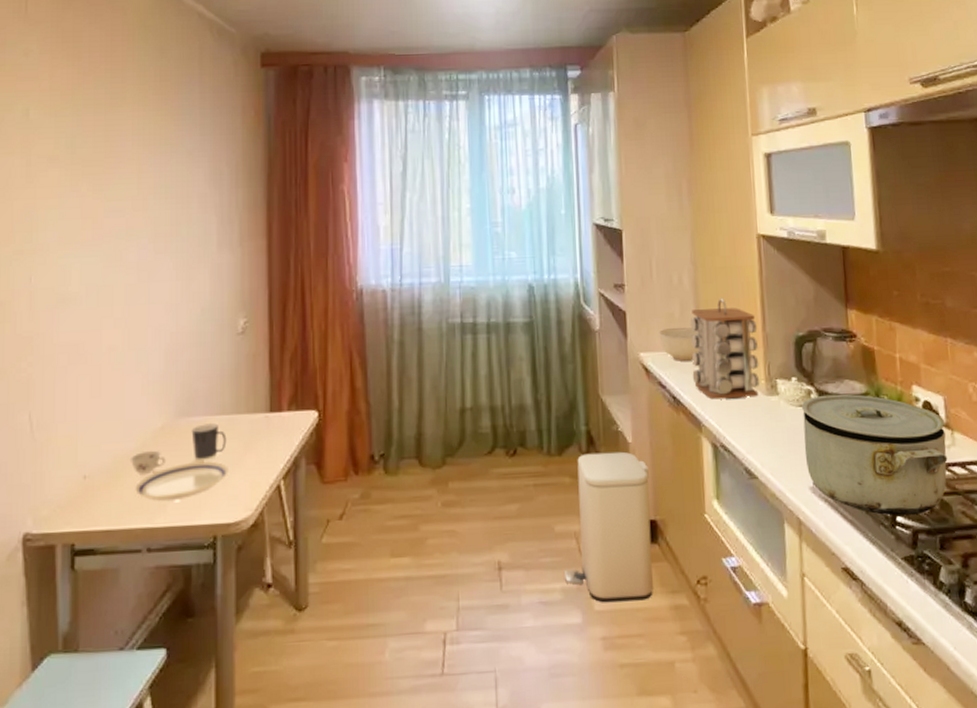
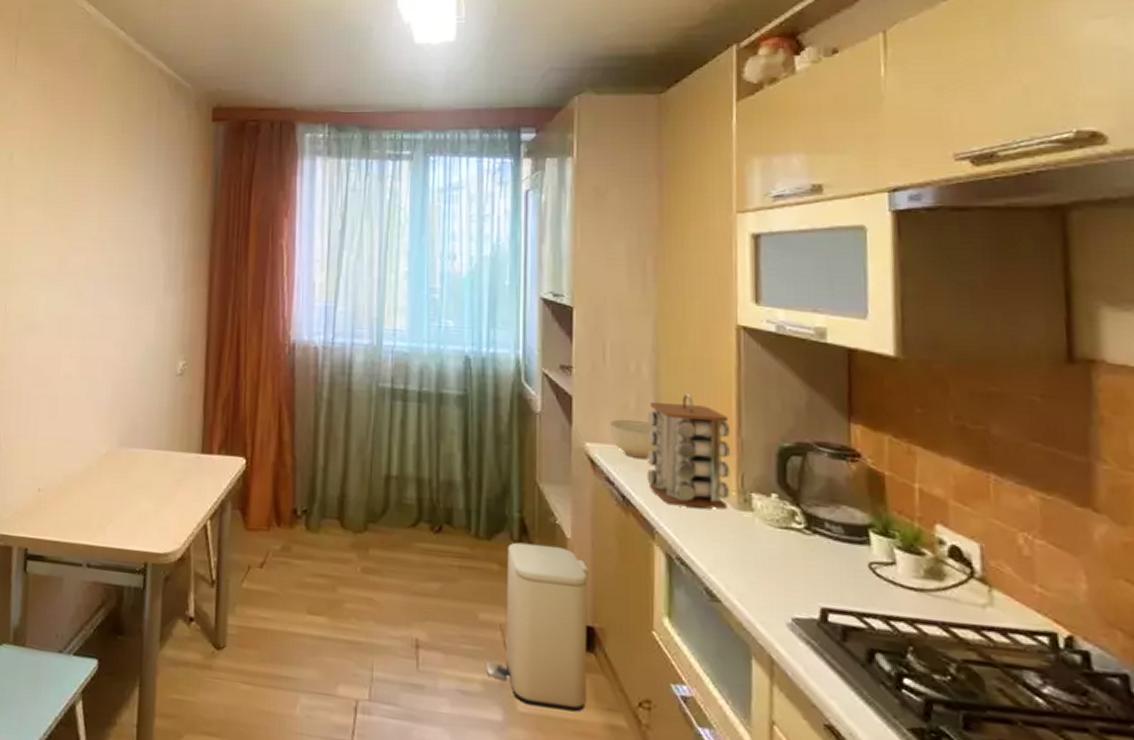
teacup: present [129,450,165,476] -> none [77,473,107,496]
plate: present [135,461,228,502] -> none [80,490,161,525]
mug: present [191,423,227,462] -> none [130,456,161,492]
cooking pot: present [802,394,948,516] -> none [783,519,981,681]

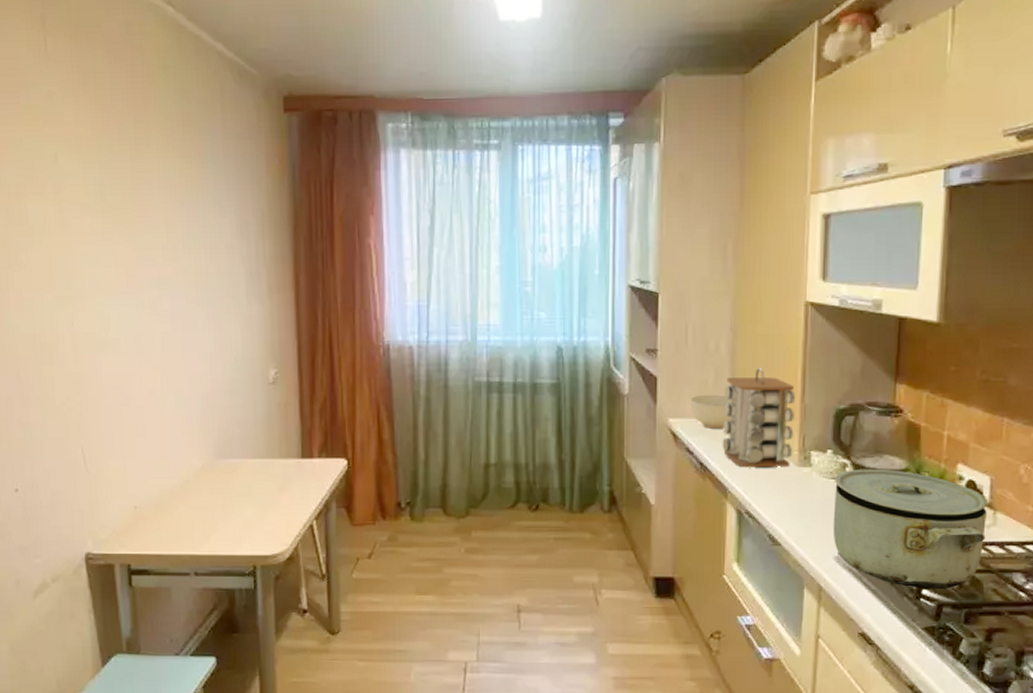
pedal bin: present [485,542,588,712] -> none [580,512,670,648]
cooking pot: none [783,519,981,681] -> present [832,469,987,590]

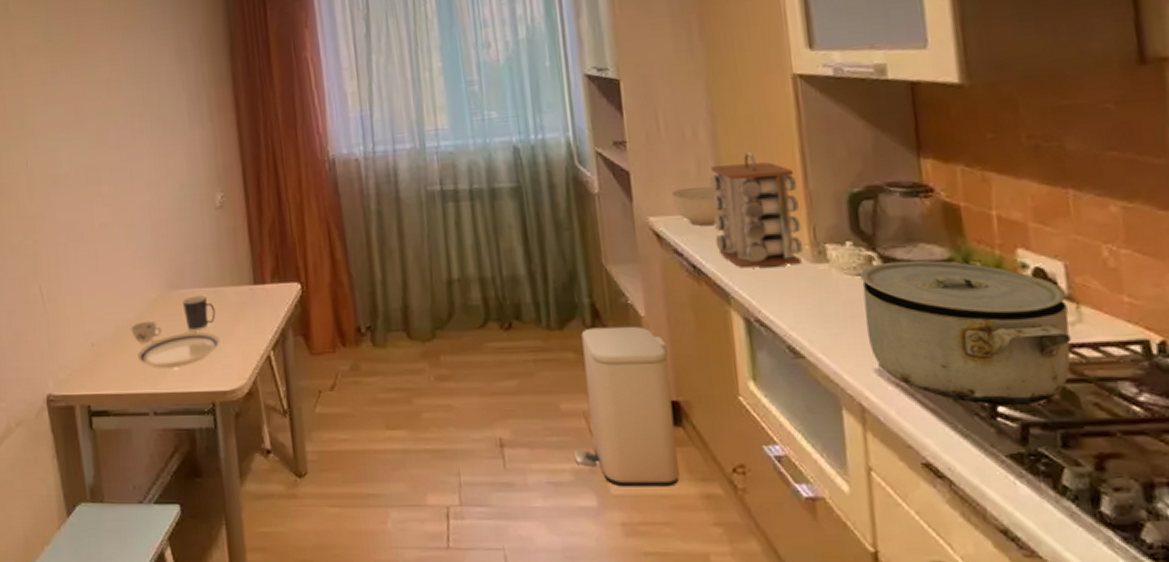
teacup: none [174,487,207,509] -> present [130,320,162,344]
plate: none [181,500,265,533] -> present [137,332,220,370]
mug: none [229,466,262,500] -> present [182,295,216,332]
pedal bin: none [580,512,670,648] -> present [573,326,680,487]

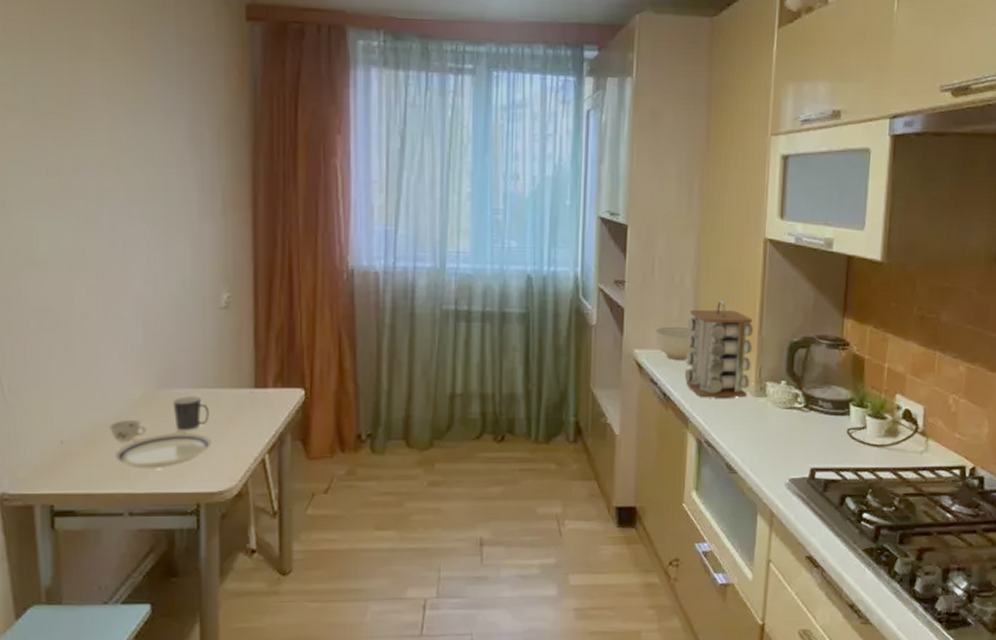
pedal bin: present [573,326,680,487] -> none [543,442,633,579]
cooking pot: present [860,260,1072,406] -> none [784,399,921,513]

